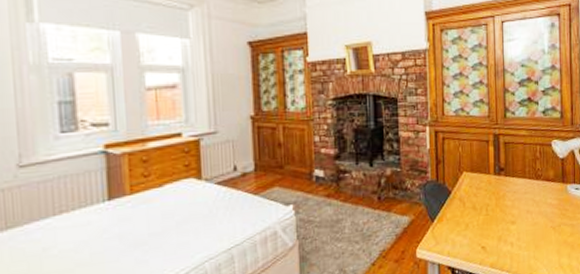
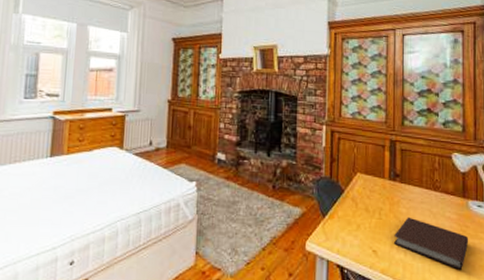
notebook: none [501,208,568,252] -> present [394,217,469,270]

